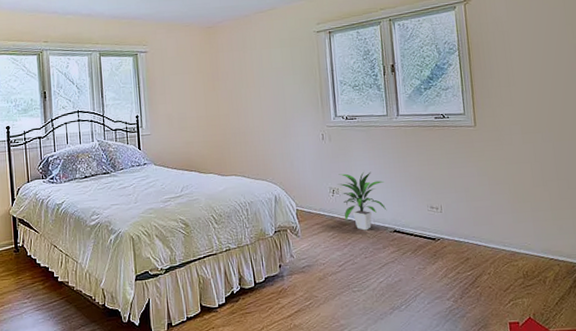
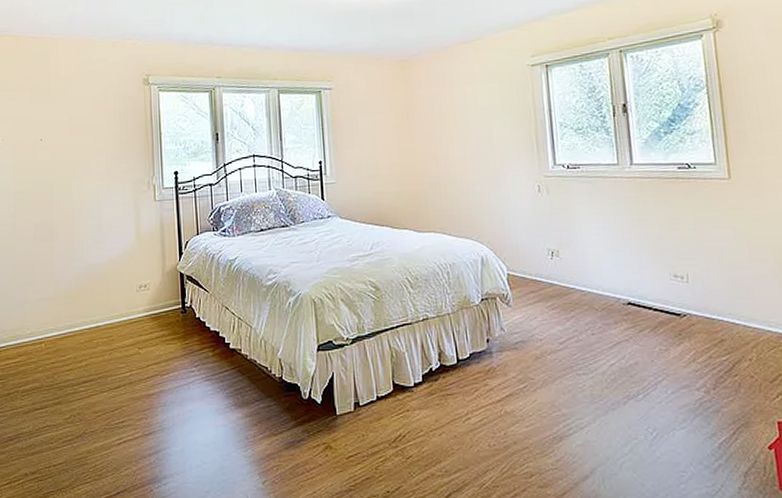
indoor plant: present [338,171,387,231] -> none [558,231,619,302]

